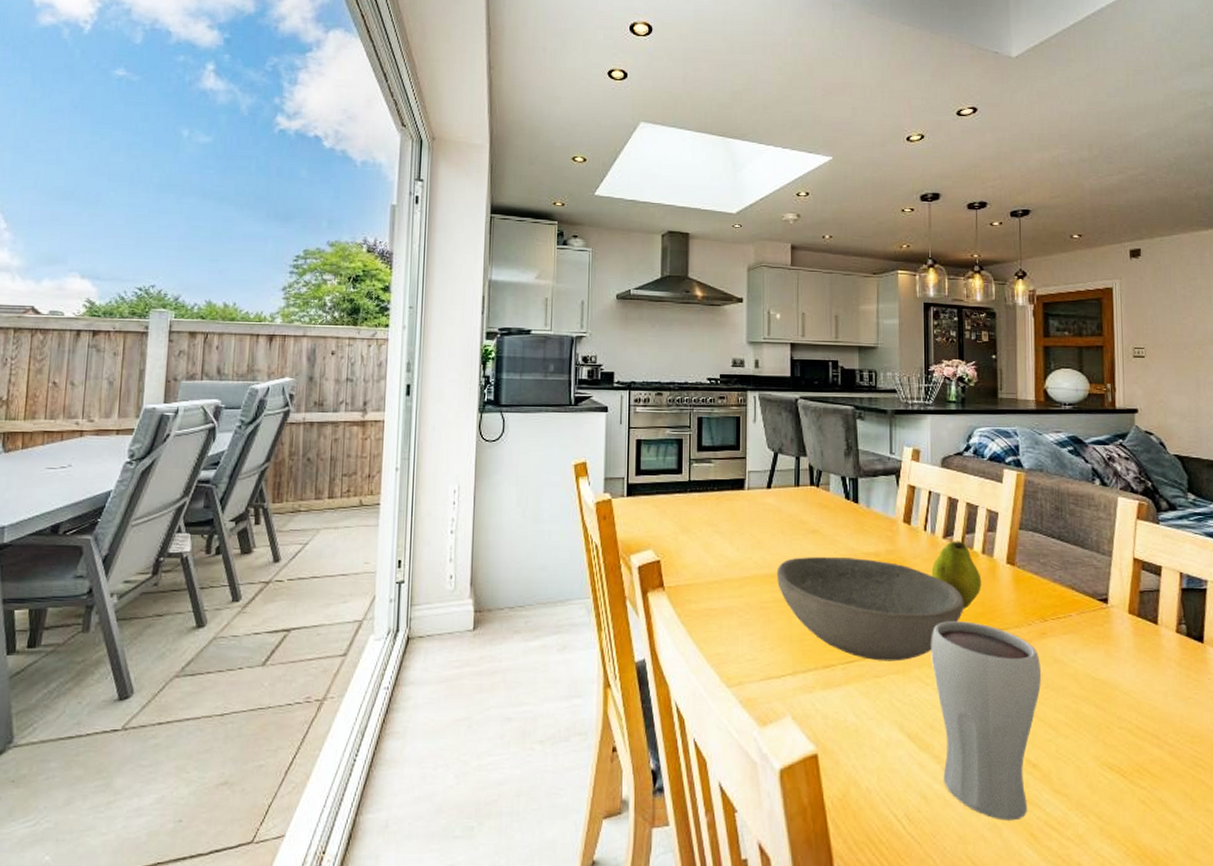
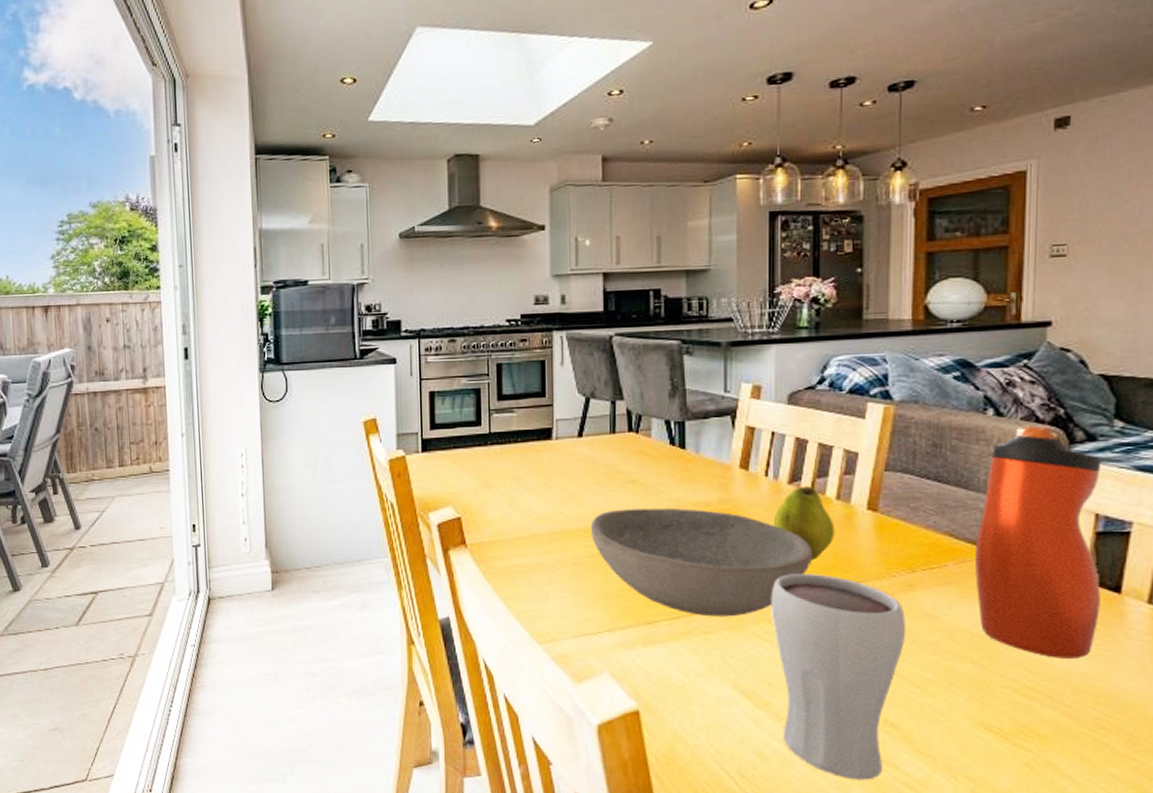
water bottle: none [1091,495,1189,701] -> present [974,426,1102,658]

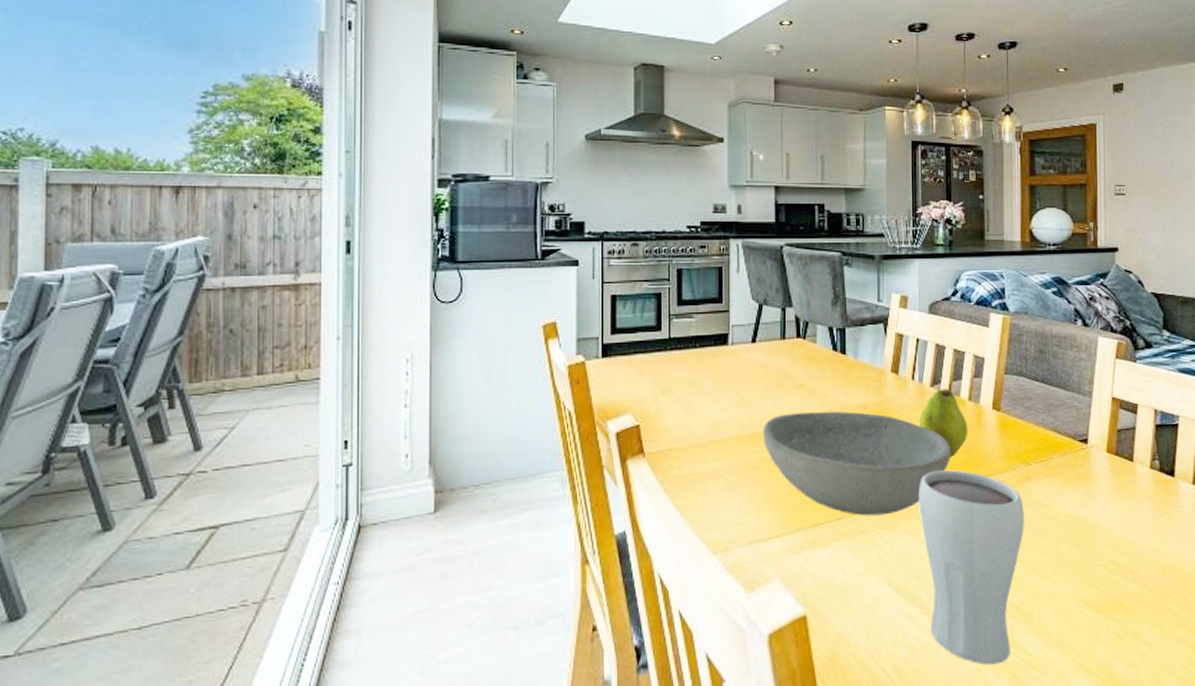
water bottle: present [974,426,1102,658] -> none [1072,335,1161,537]

